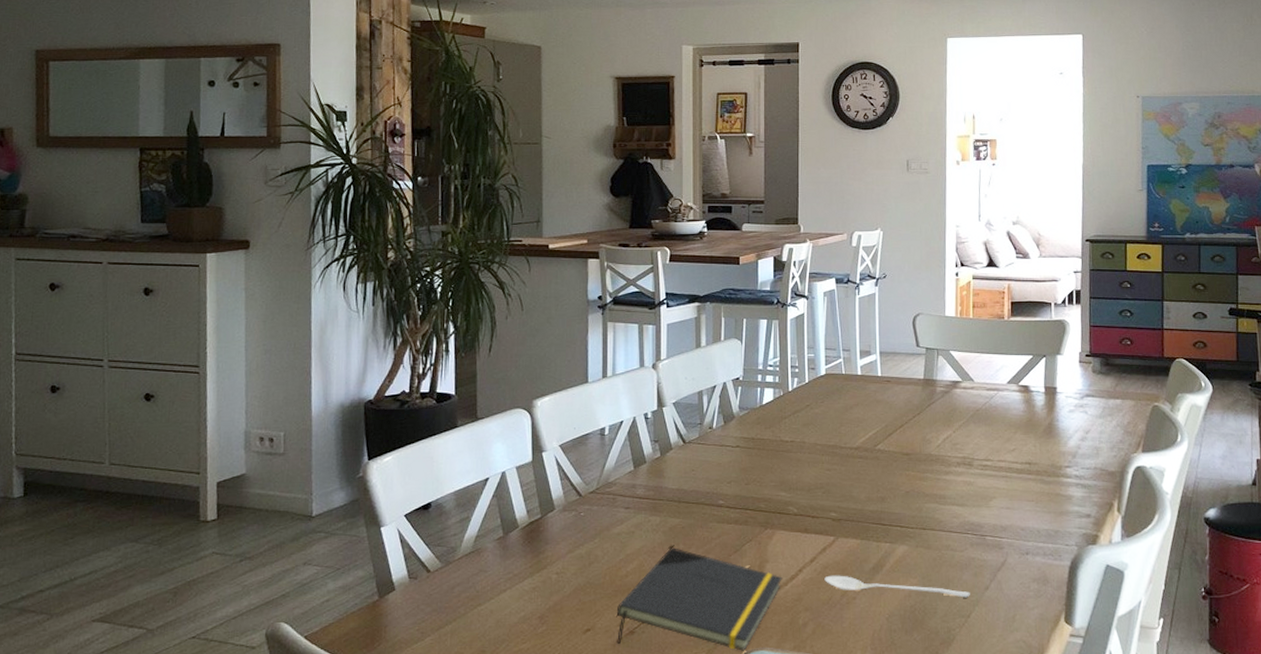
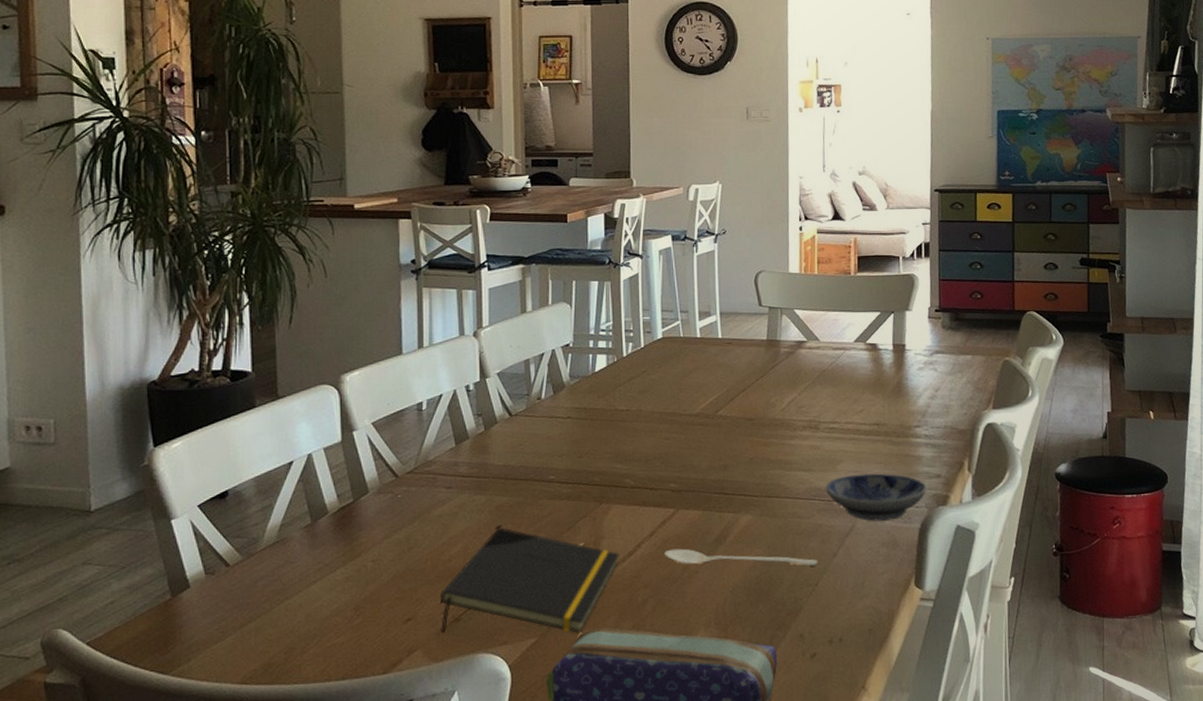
bowl: none [979,510,1077,557] -> present [826,473,927,521]

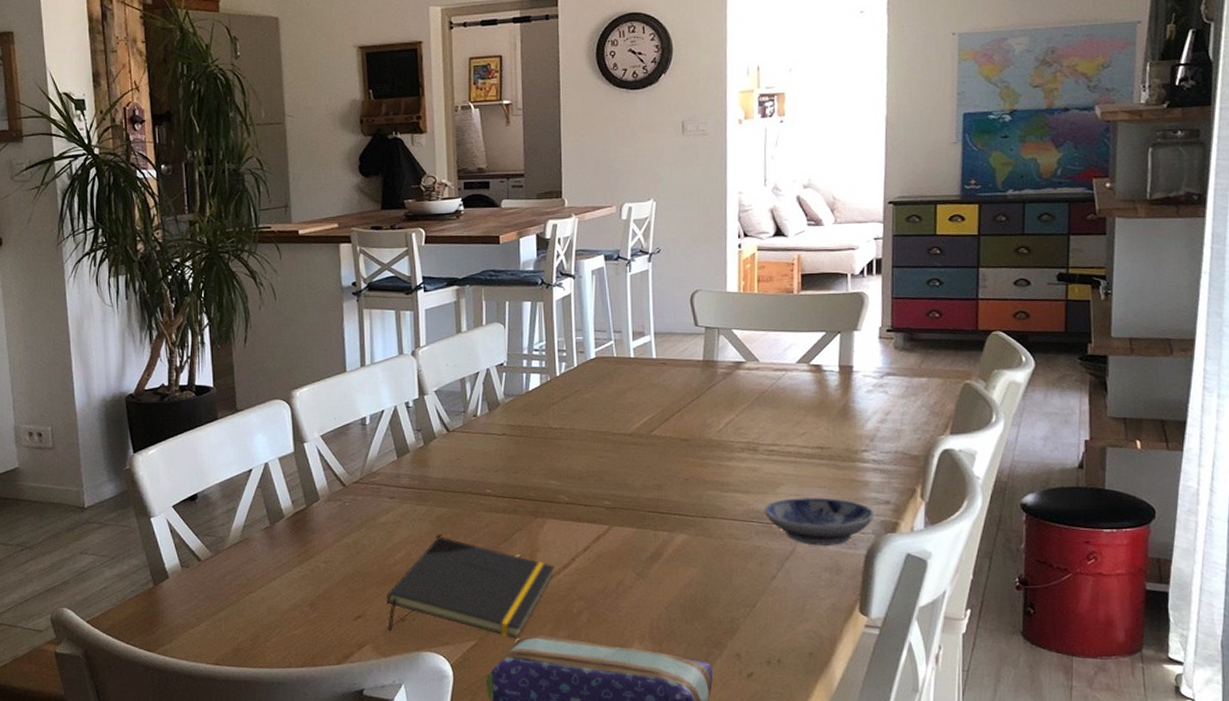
stirrer: present [664,548,818,566] -> none [599,564,755,587]

